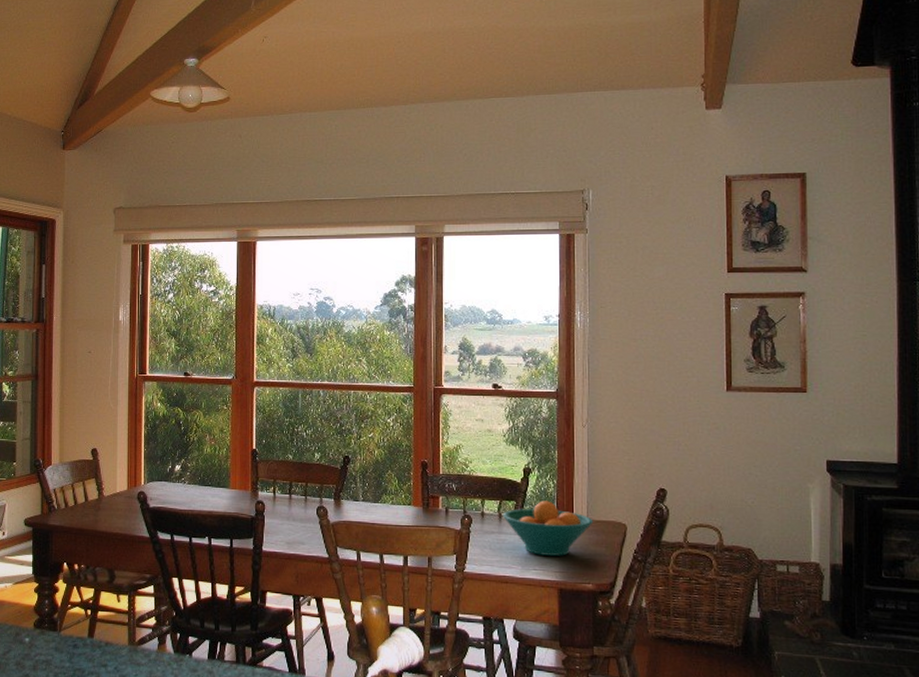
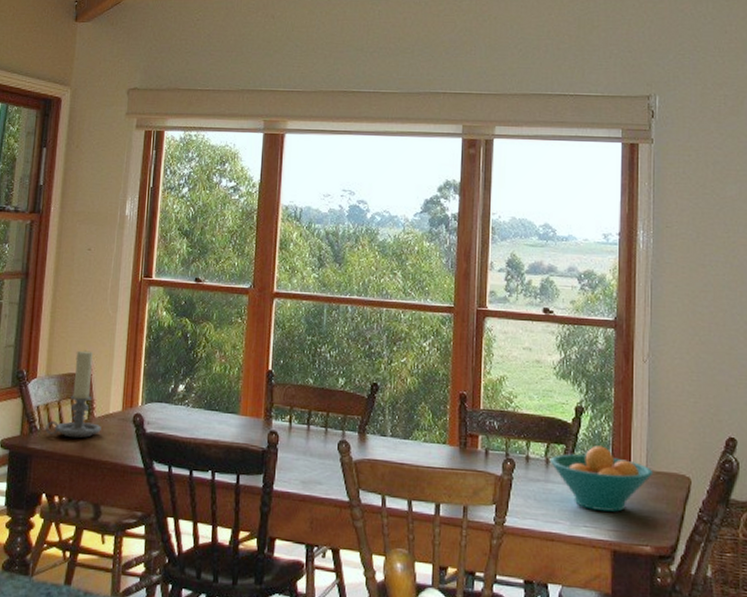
candle holder: none [62,440,111,515] -> present [45,350,101,439]

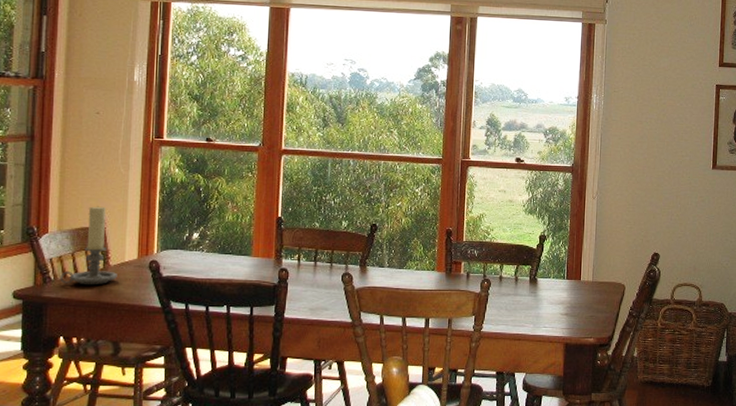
fruit bowl: present [551,445,654,512] -> none [519,265,598,314]

